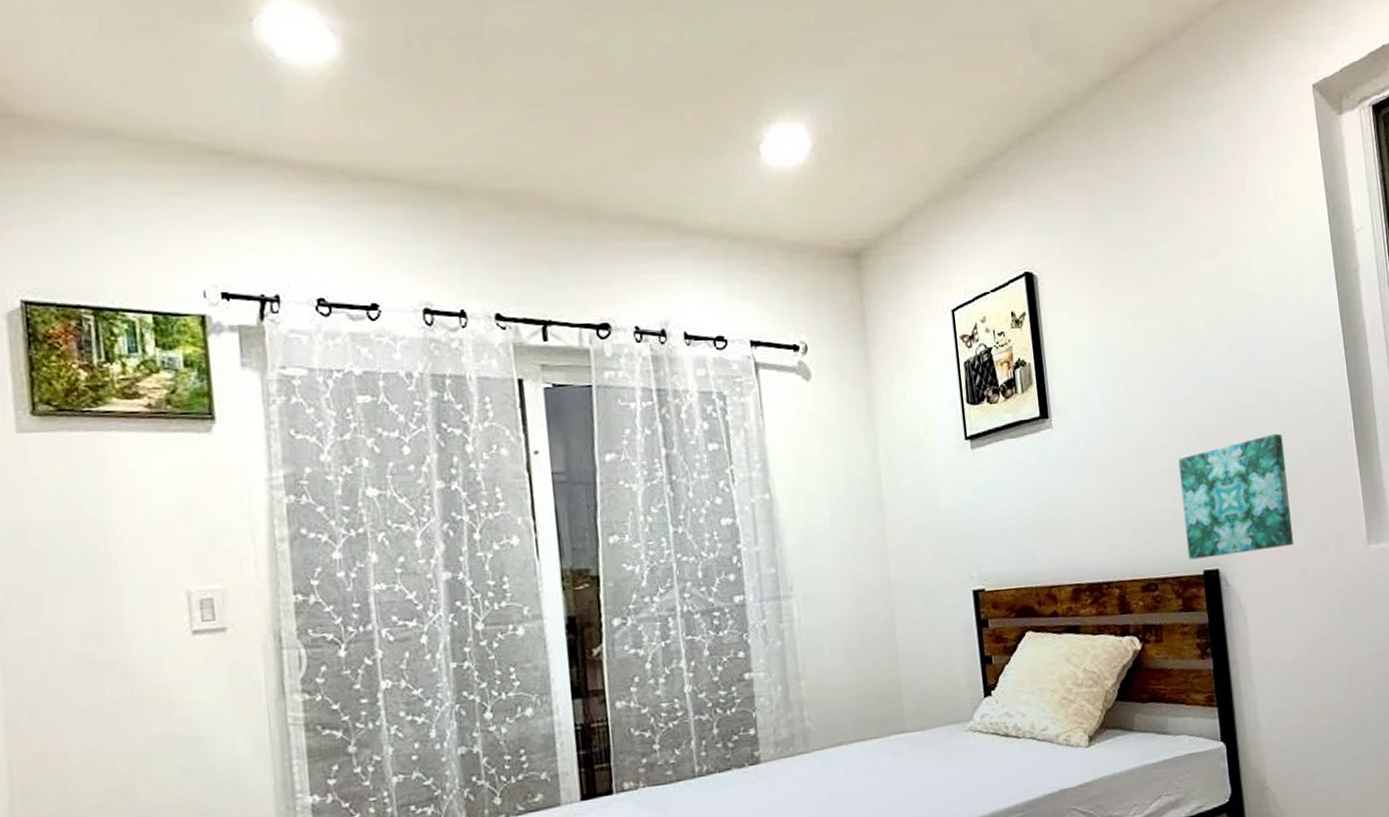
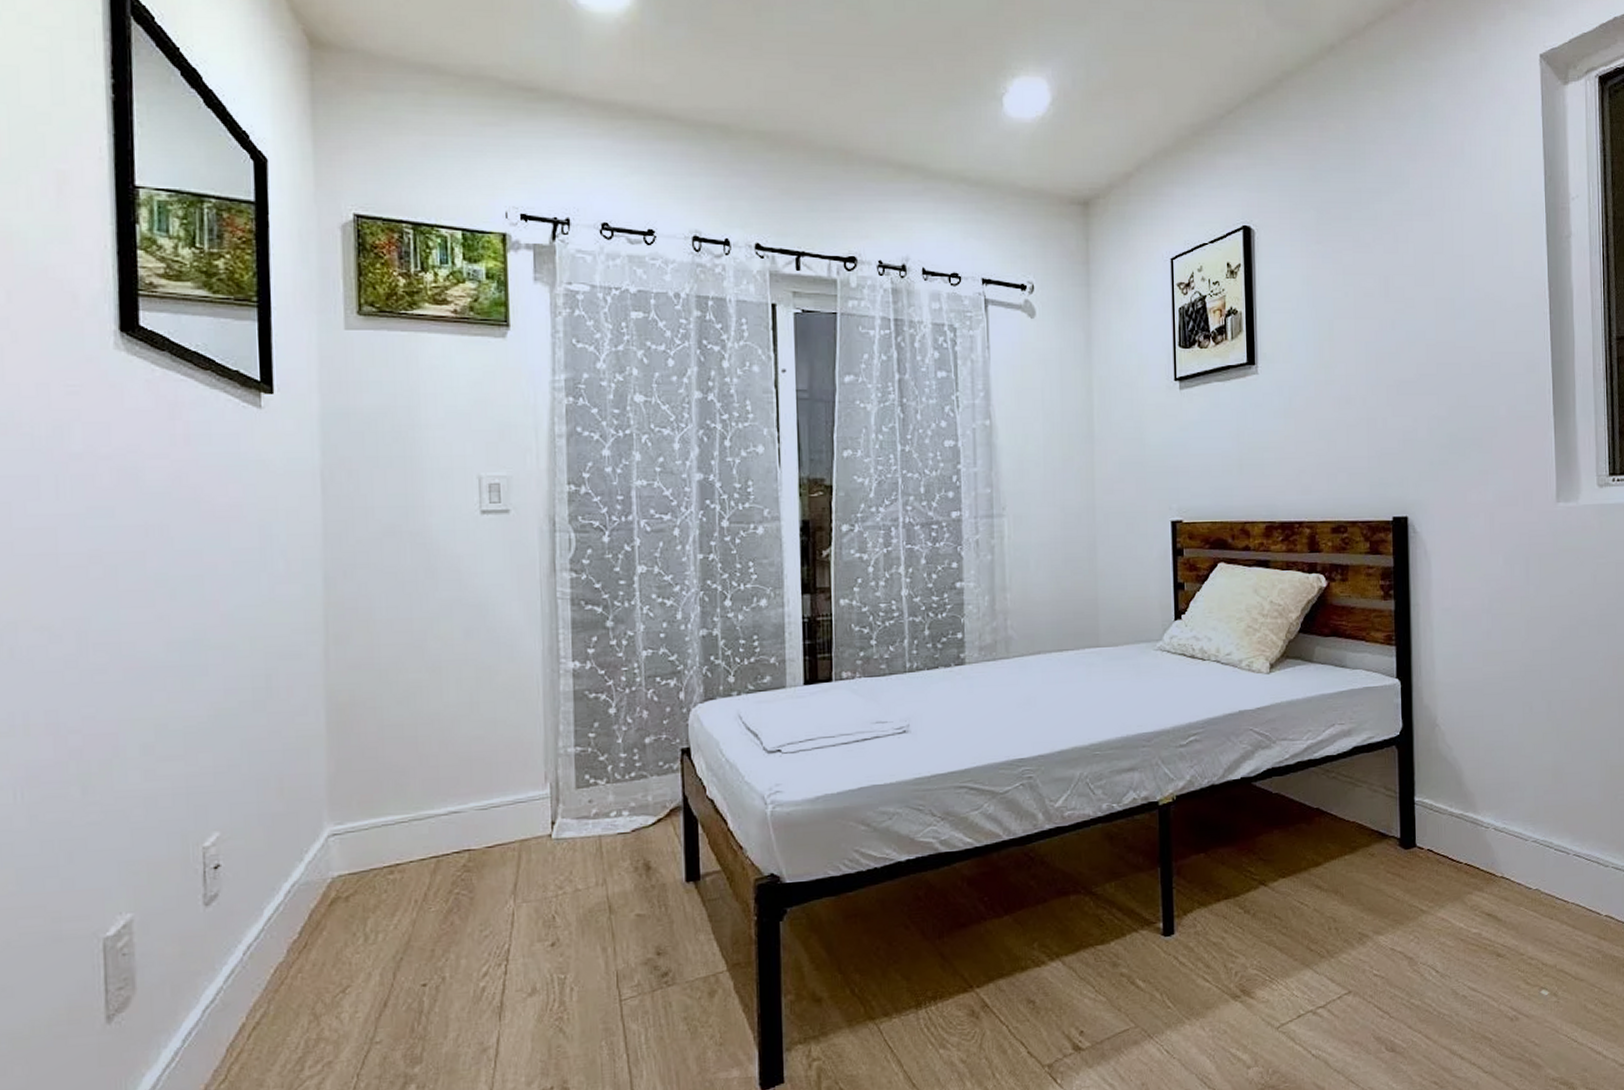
wall art: present [1178,433,1293,560] -> none [1377,391,1483,506]

